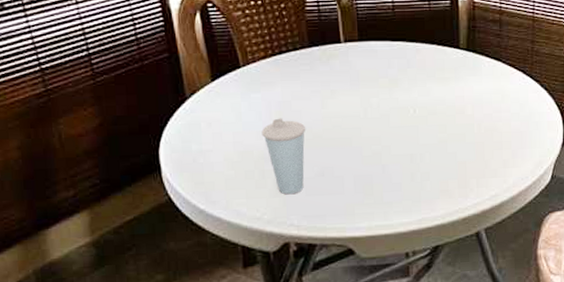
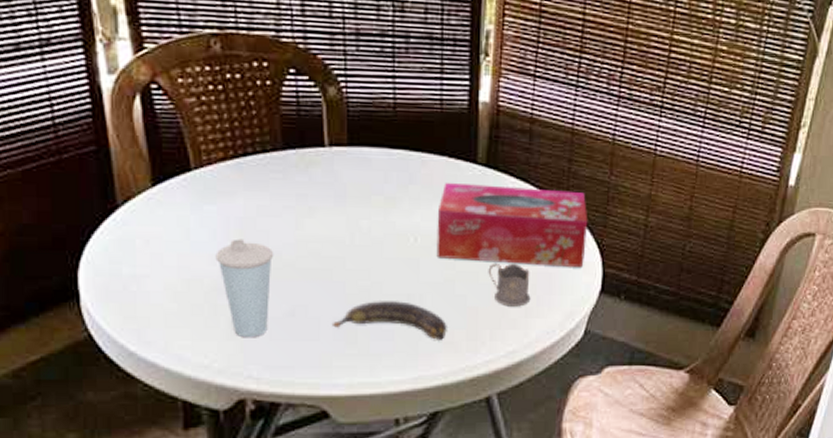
banana: none [352,160,443,189] -> present [331,301,447,340]
tissue box: none [430,64,550,126] -> present [436,182,588,267]
tea glass holder: none [472,125,507,160] -> present [488,262,531,307]

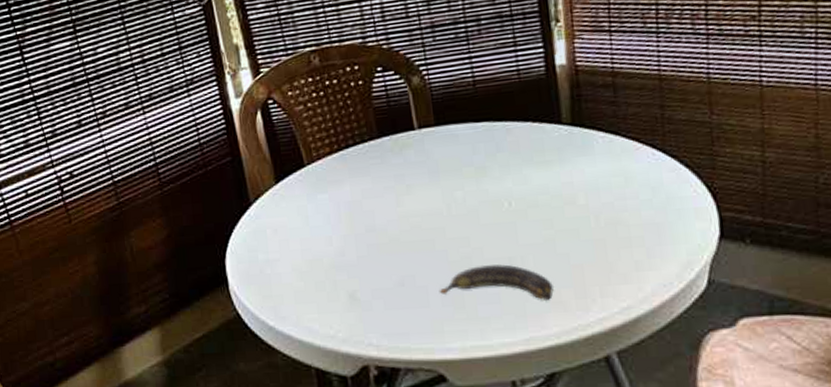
cup: present [215,238,274,338] -> none [331,220,382,309]
tissue box: present [436,182,588,267] -> none [528,136,695,220]
tea glass holder: present [488,262,531,307] -> none [588,216,640,261]

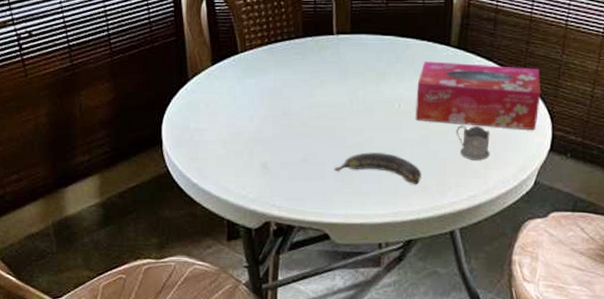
tissue box: none [528,136,695,220] -> present [415,61,542,130]
tea glass holder: none [588,216,640,261] -> present [456,125,490,160]

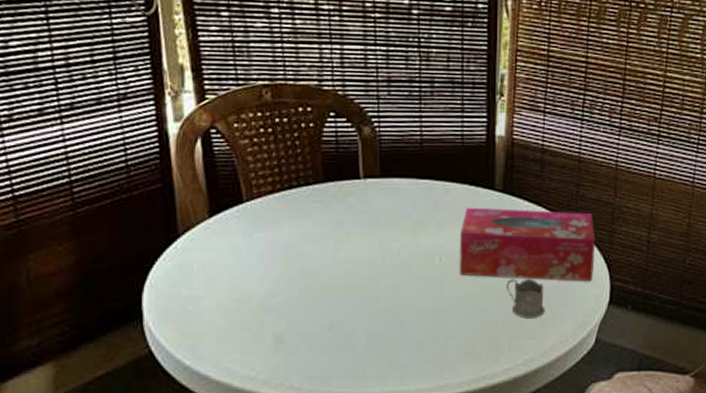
banana: present [333,152,422,184] -> none [365,315,470,350]

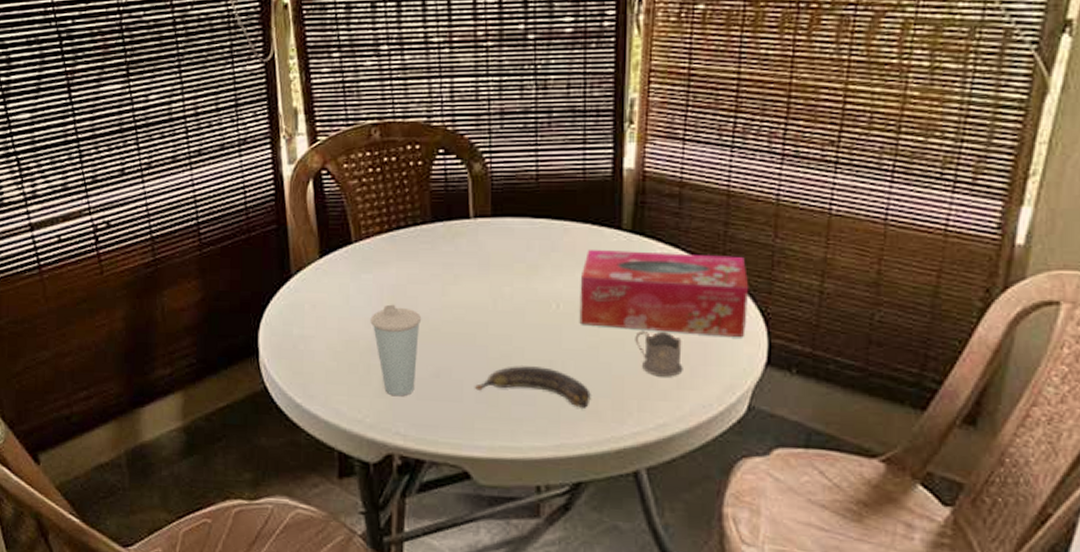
cup: none [263,262,315,352] -> present [370,304,422,397]
banana: none [365,315,470,350] -> present [474,366,591,408]

